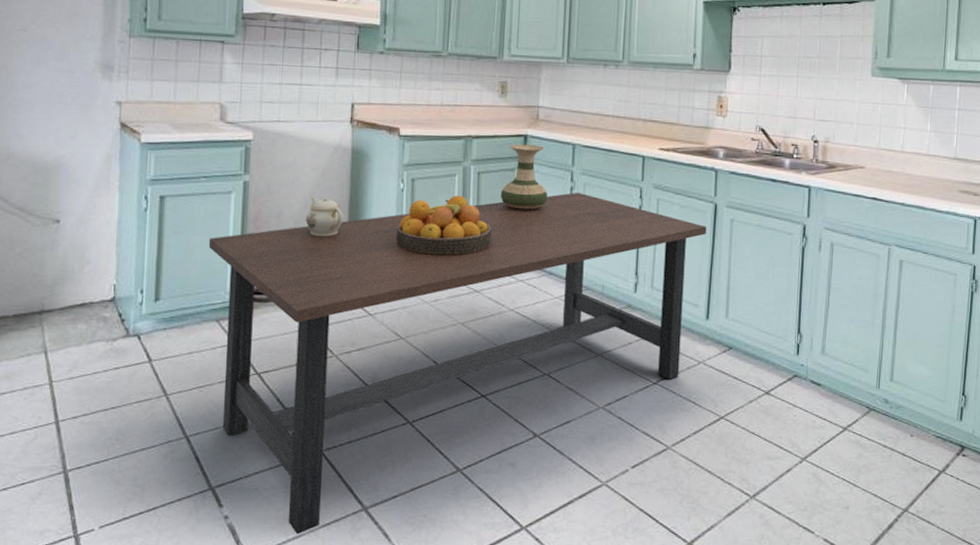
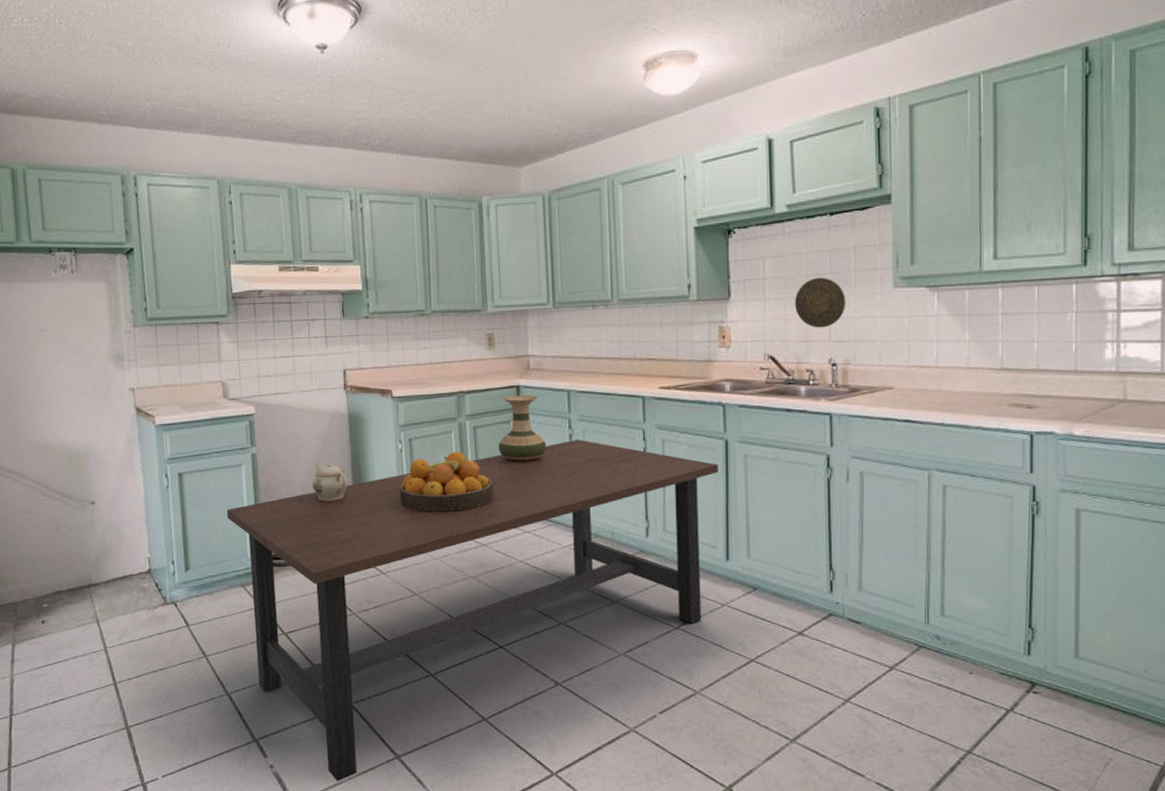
decorative plate: none [786,60,830,107] -> present [795,277,846,328]

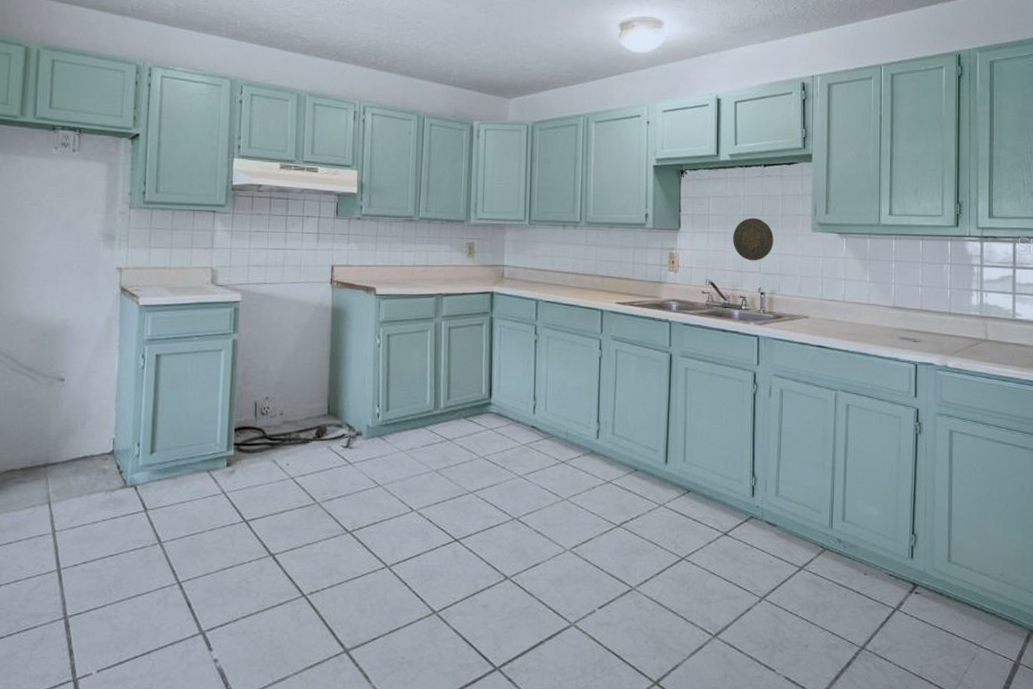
dining table: present [226,439,719,782] -> none [200,344,663,677]
teapot: present [312,463,349,502] -> none [290,353,325,391]
fruit bowl: present [399,452,494,512] -> none [373,350,462,406]
vase: present [498,395,547,461] -> none [469,301,514,362]

